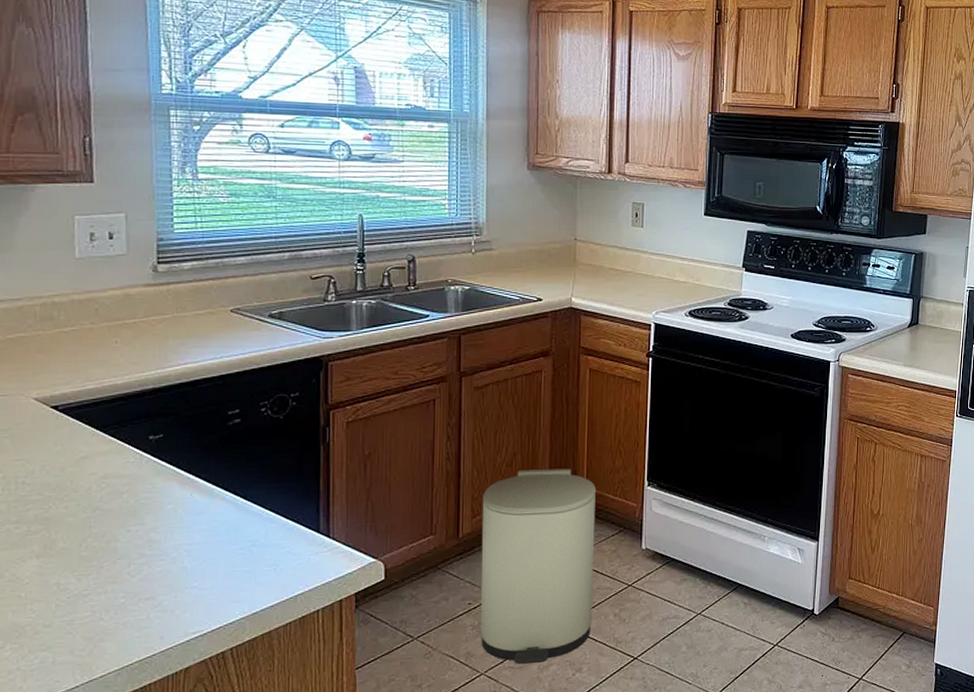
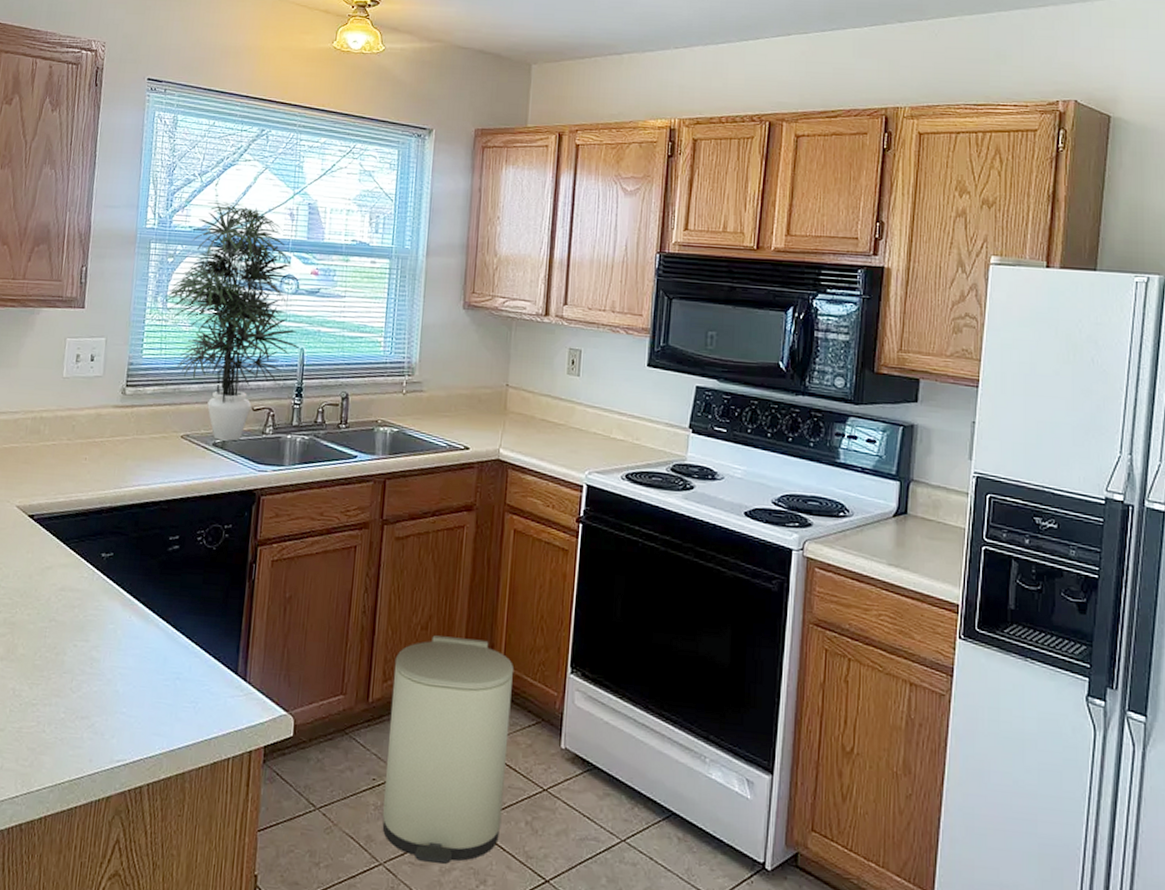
plant: none [192,65,360,311] -> present [163,201,302,441]

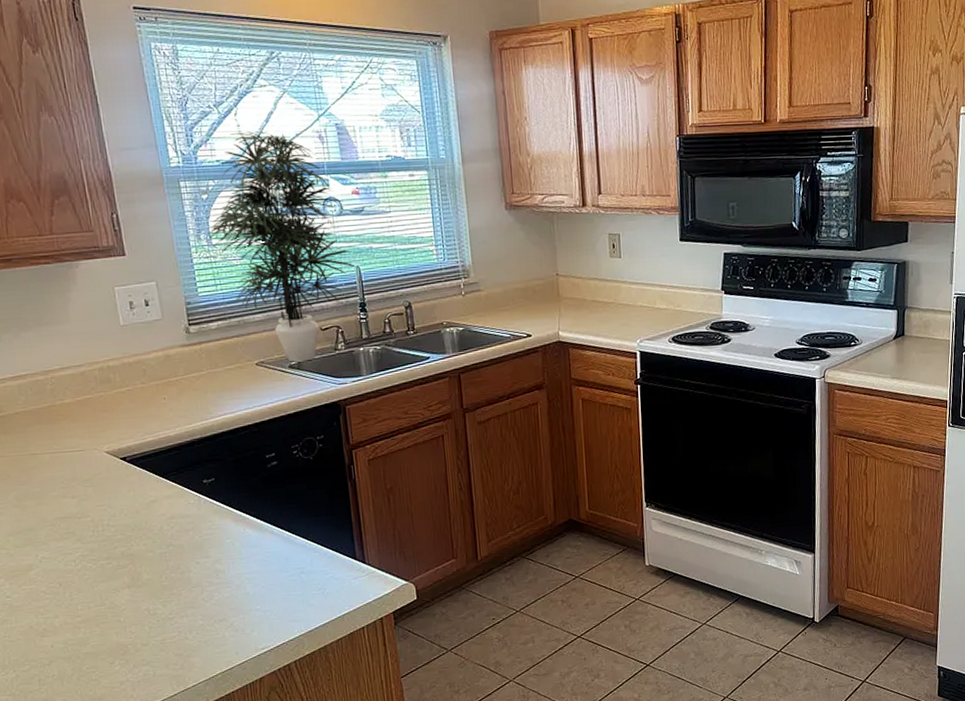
pedal bin: present [382,635,515,865] -> none [494,493,605,672]

